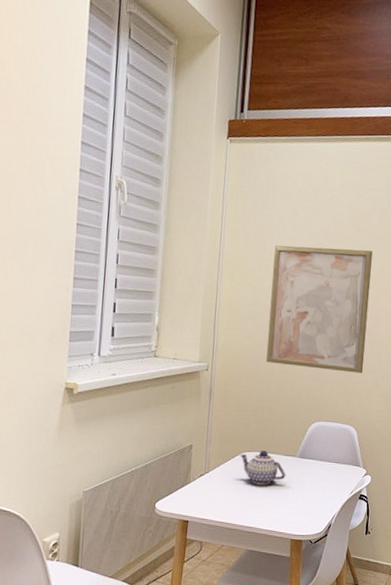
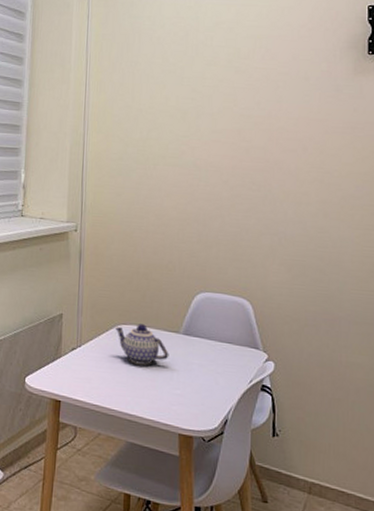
wall art: present [265,245,373,373] -> none [139,93,257,236]

